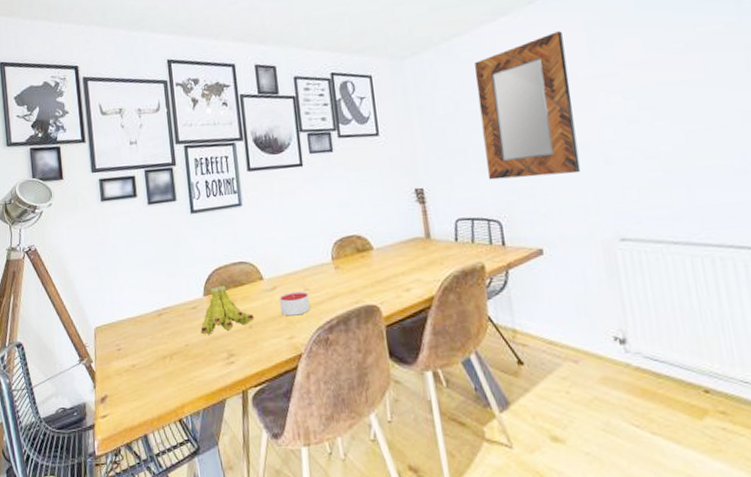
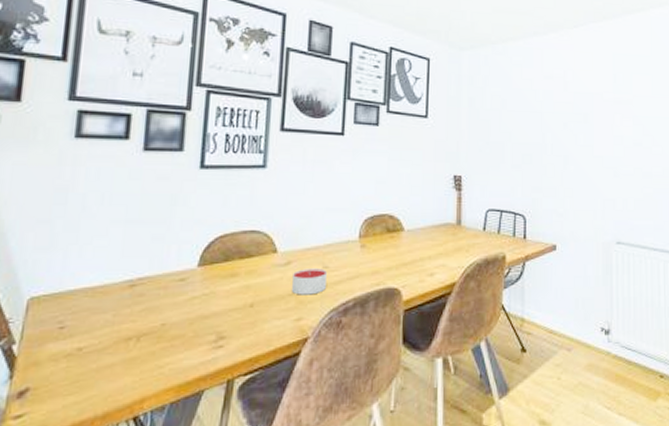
fruit: present [200,285,254,335] -> none [185,256,258,313]
home mirror: present [475,31,581,180] -> none [520,56,596,181]

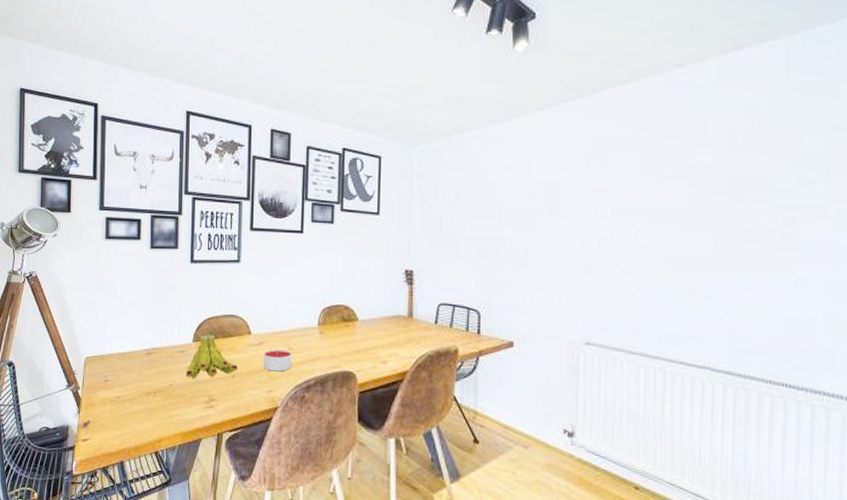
fruit: none [185,256,258,313] -> present [186,334,237,378]

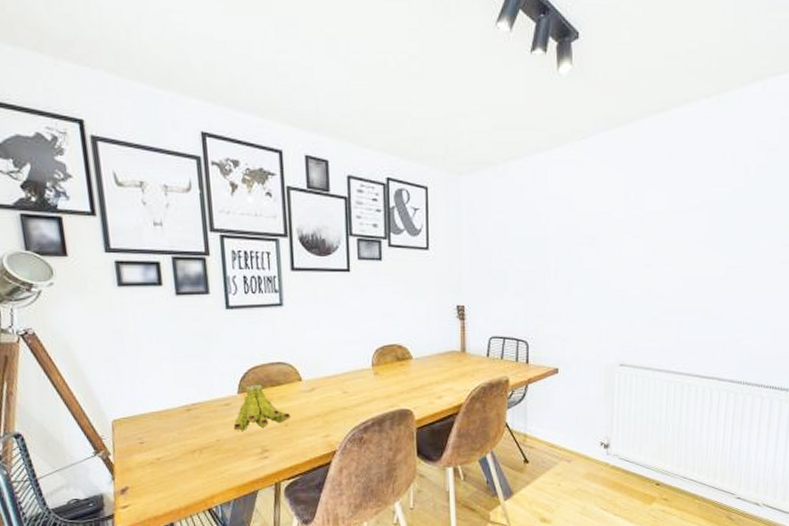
candle: present [264,349,291,372] -> none [318,393,347,416]

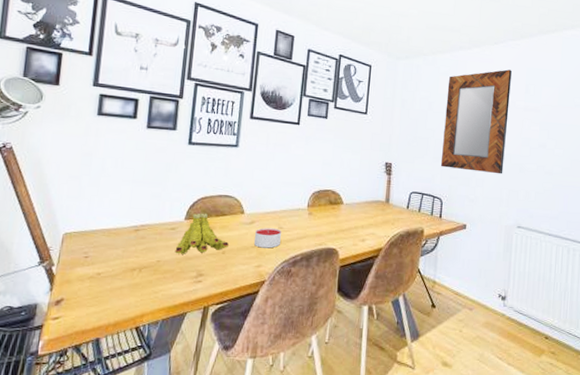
candle: none [318,393,347,416] -> present [254,228,281,249]
home mirror: none [523,171,606,305] -> present [440,69,512,174]

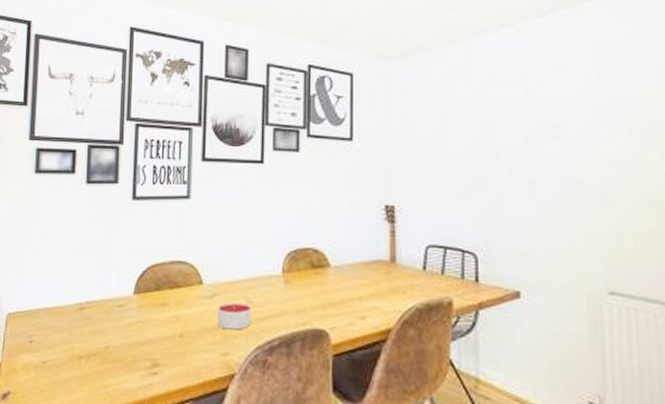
fruit: present [175,213,229,254] -> none [125,285,186,338]
home mirror: present [440,69,512,174] -> none [467,52,573,212]

